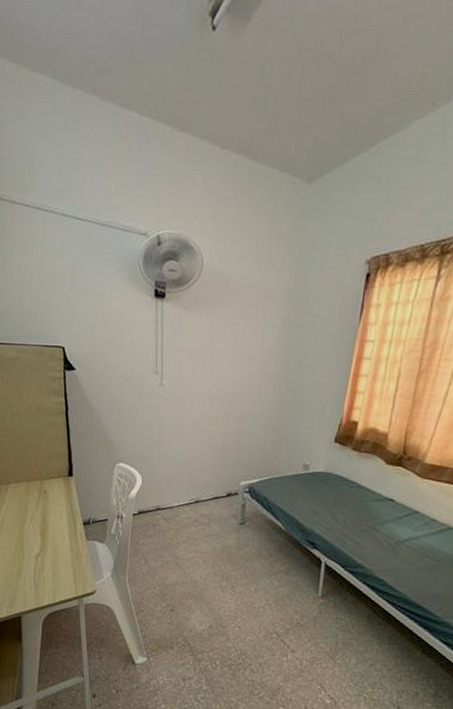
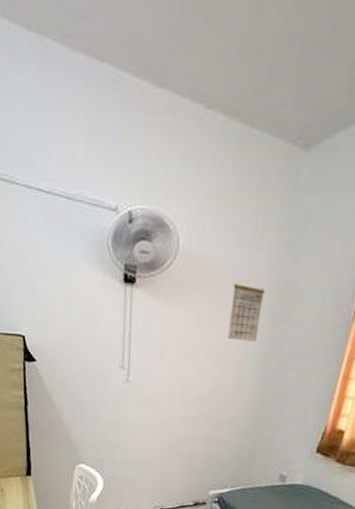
calendar: none [250,296,282,347] -> present [227,284,266,342]

